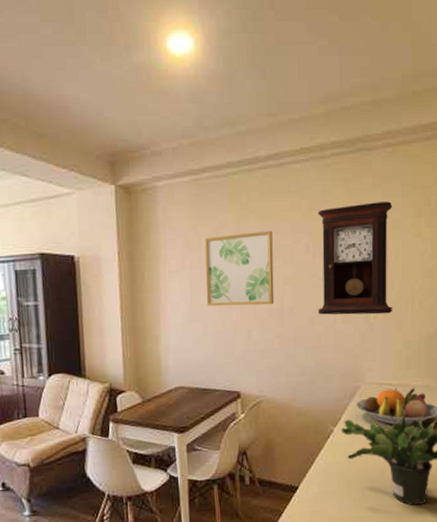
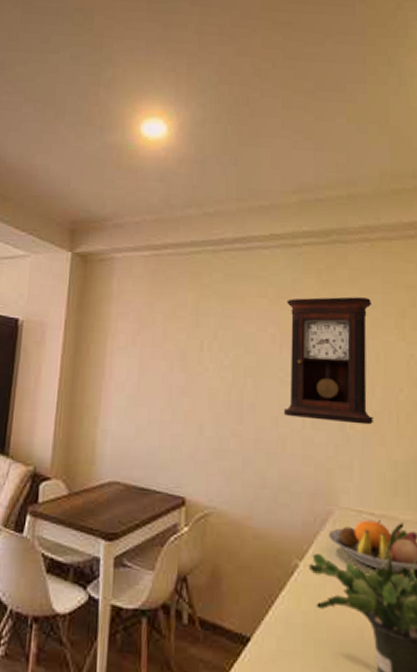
wall art: present [205,230,275,307] -> none [155,314,235,398]

